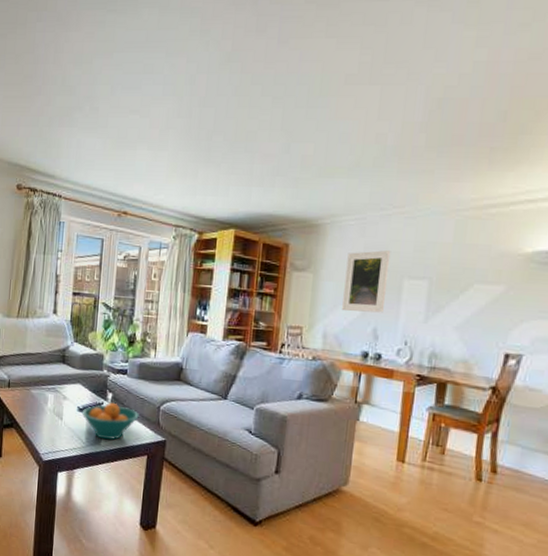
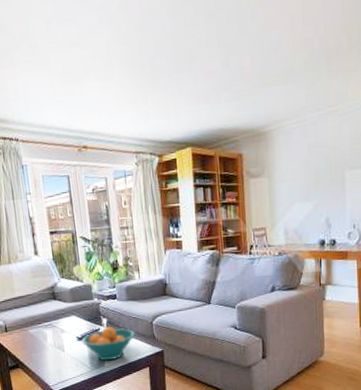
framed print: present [342,250,391,313] -> none [295,147,333,208]

